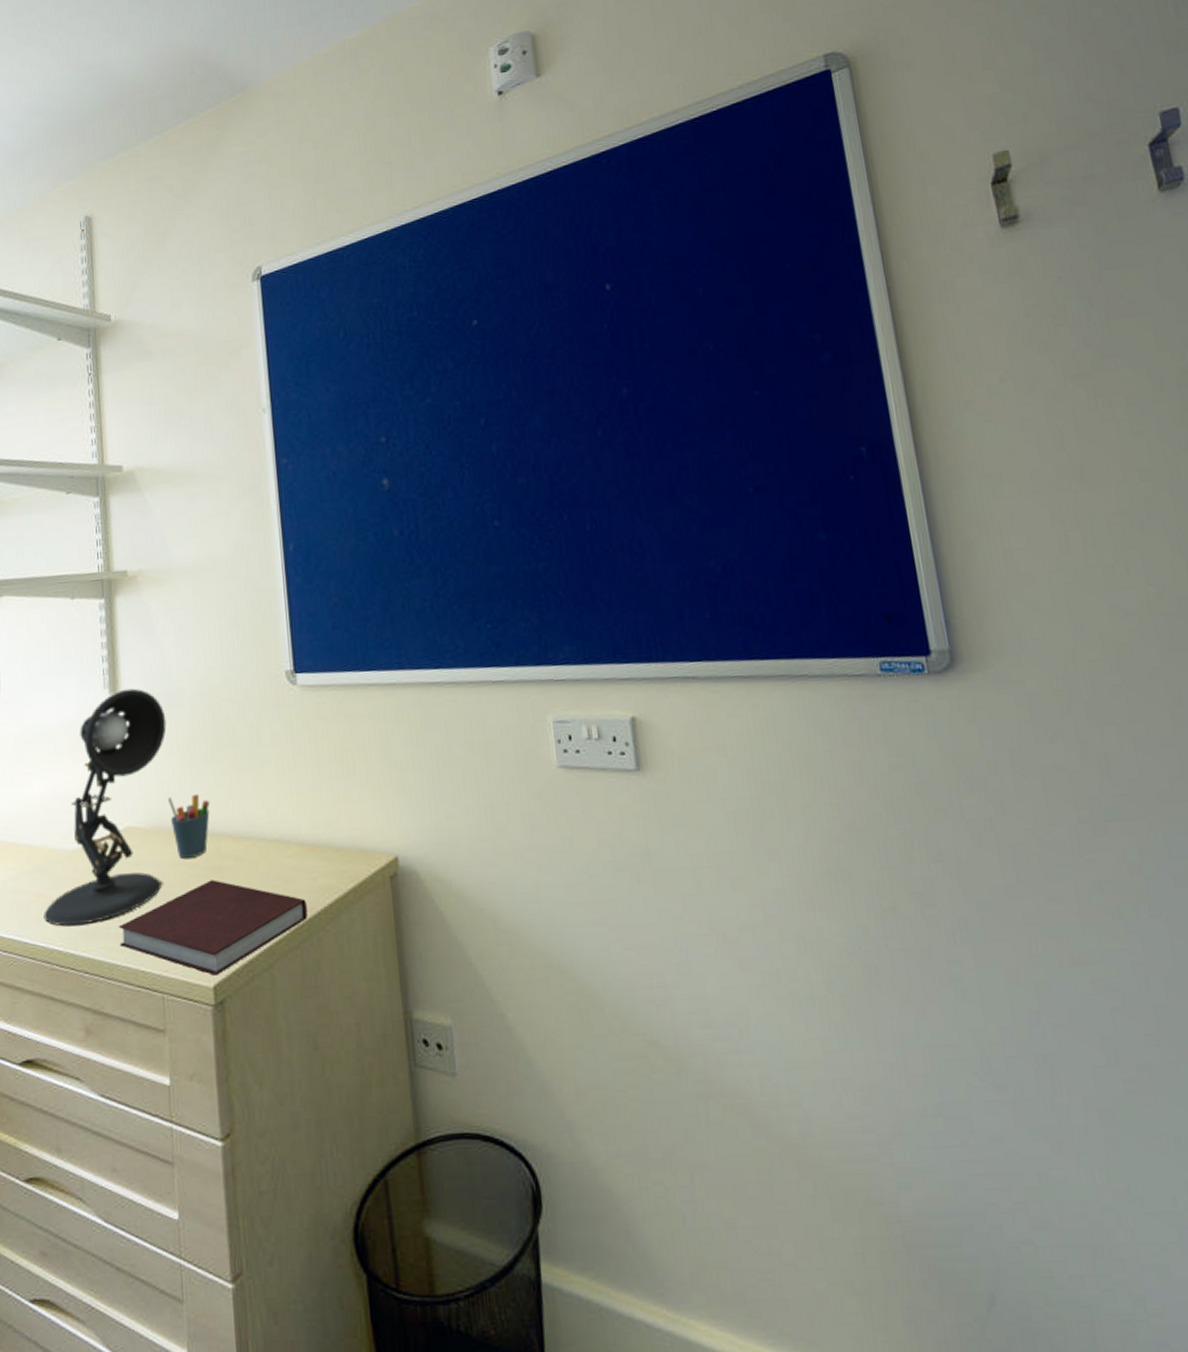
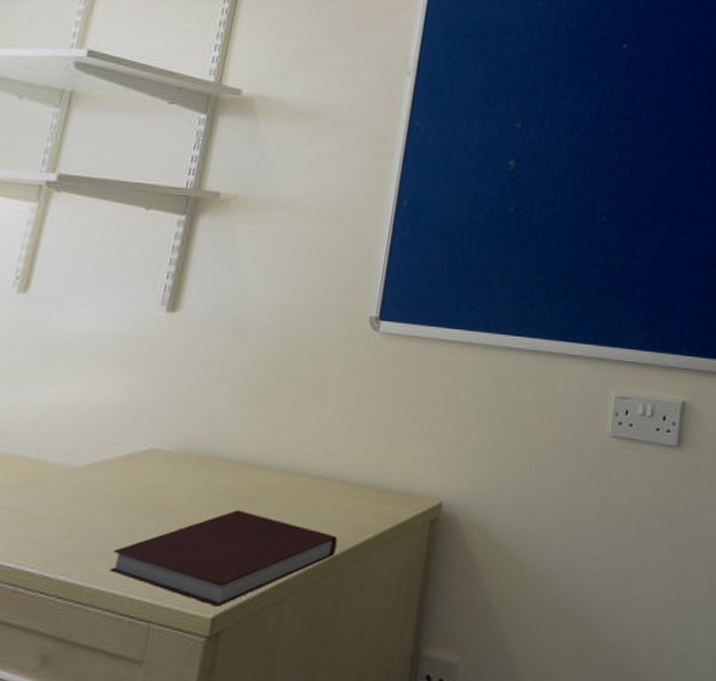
desk lamp: present [43,688,167,927] -> none [19,309,228,547]
pen holder: present [167,793,211,859] -> none [205,423,256,486]

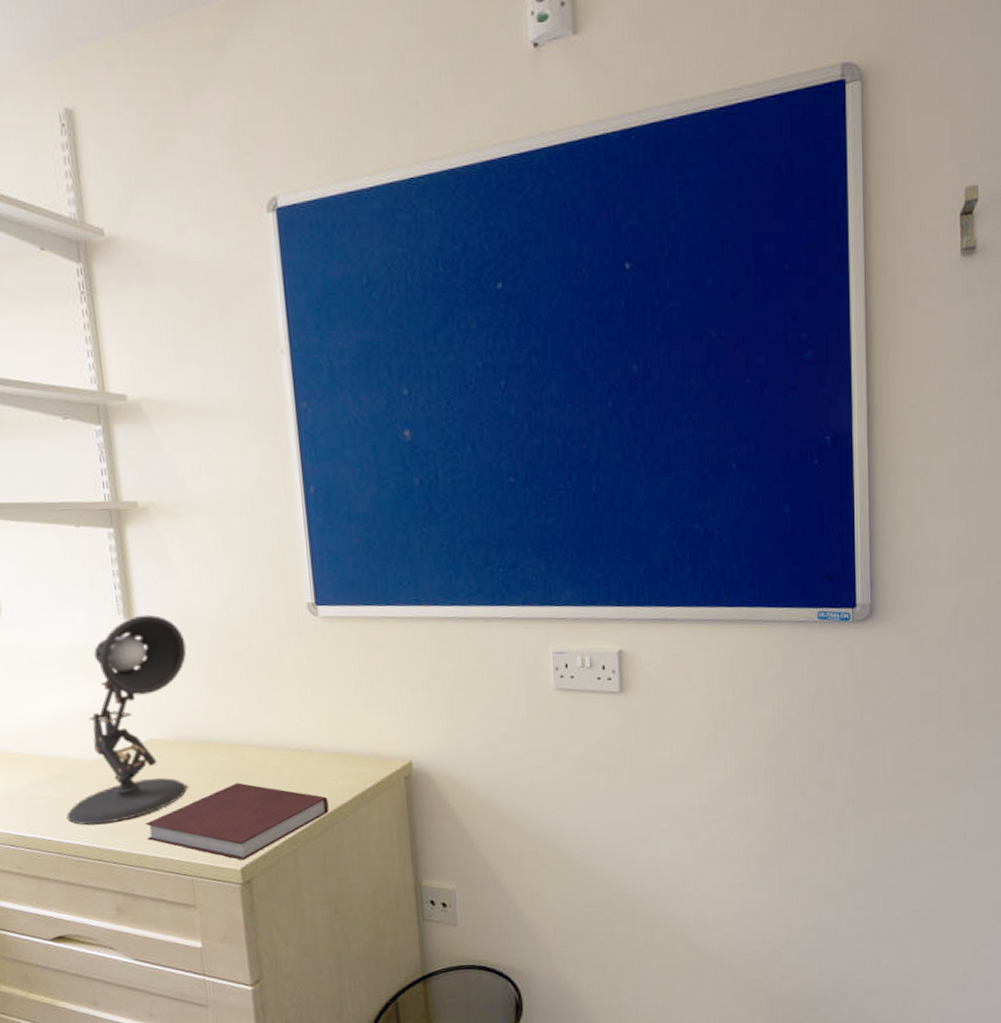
desk lamp: none [19,309,228,547] -> present [66,614,187,825]

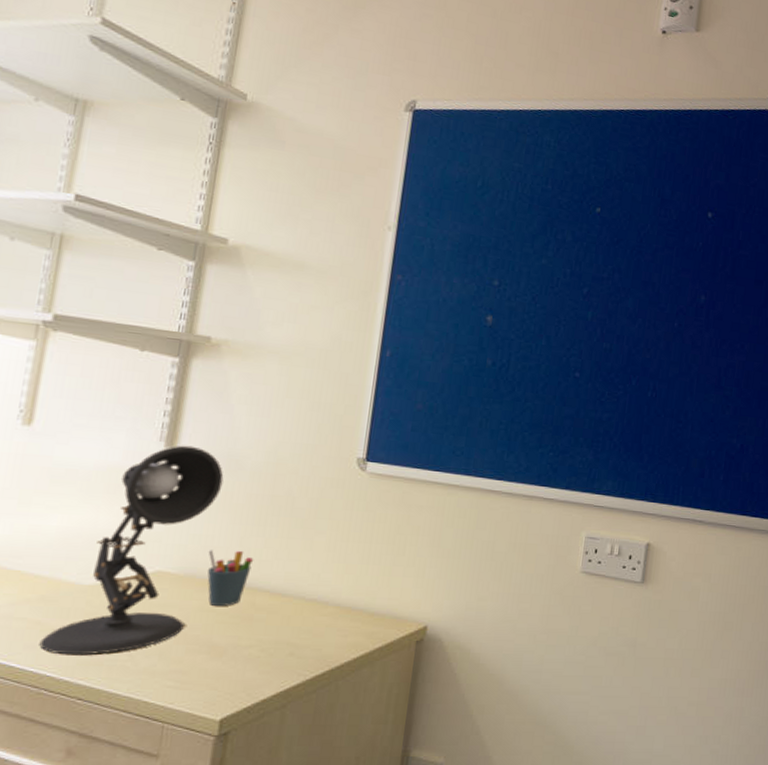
notebook: present [144,783,329,860] -> none [123,627,332,710]
pen holder: none [190,710,234,766] -> present [207,550,254,606]

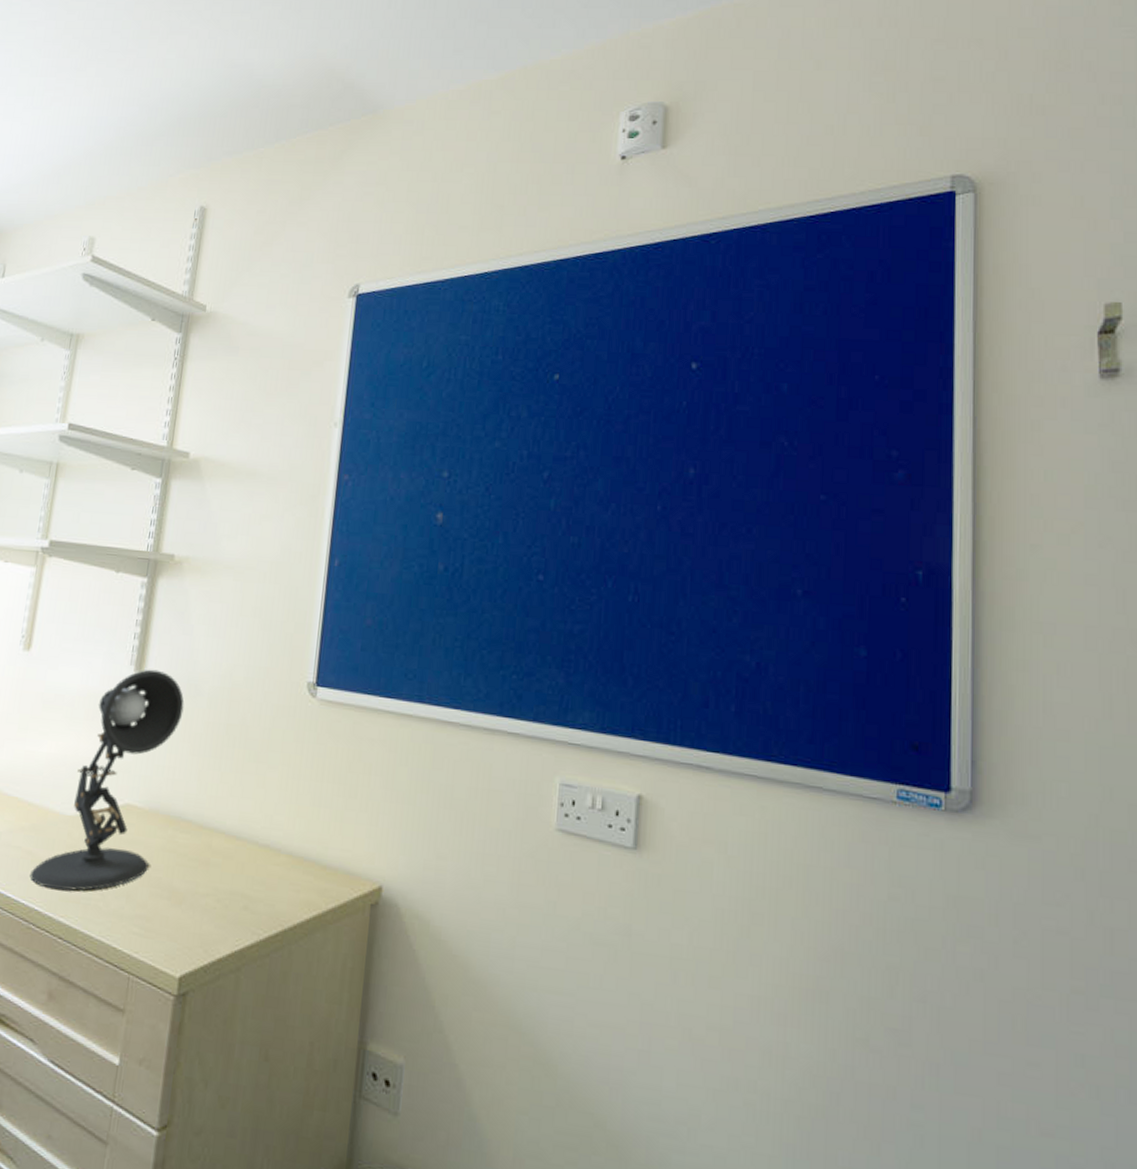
pen holder: present [207,550,254,606] -> none [169,783,211,847]

